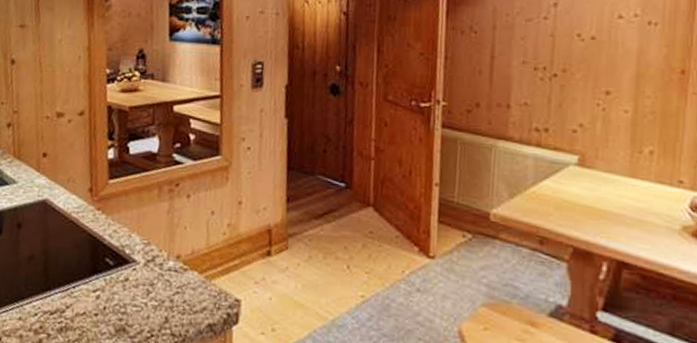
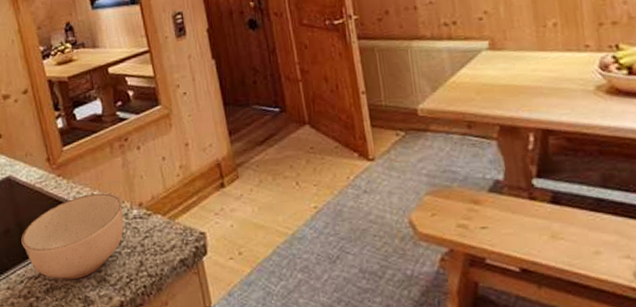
bowl: none [44,235,159,324] -> present [21,193,124,280]

